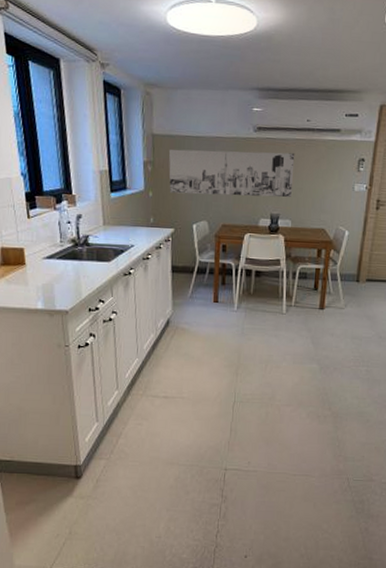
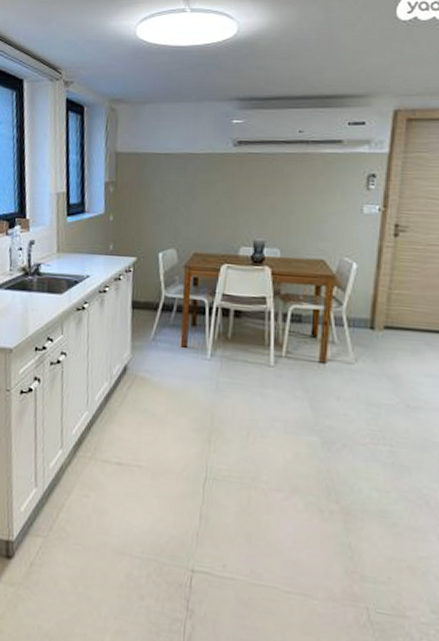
wall art: present [168,149,295,198] -> none [132,168,284,222]

